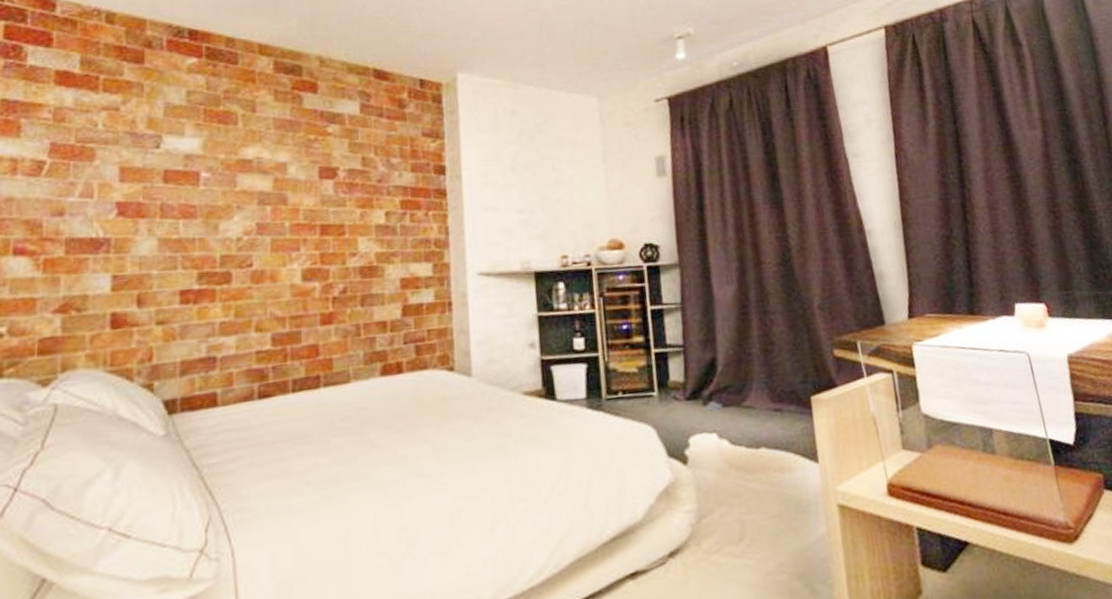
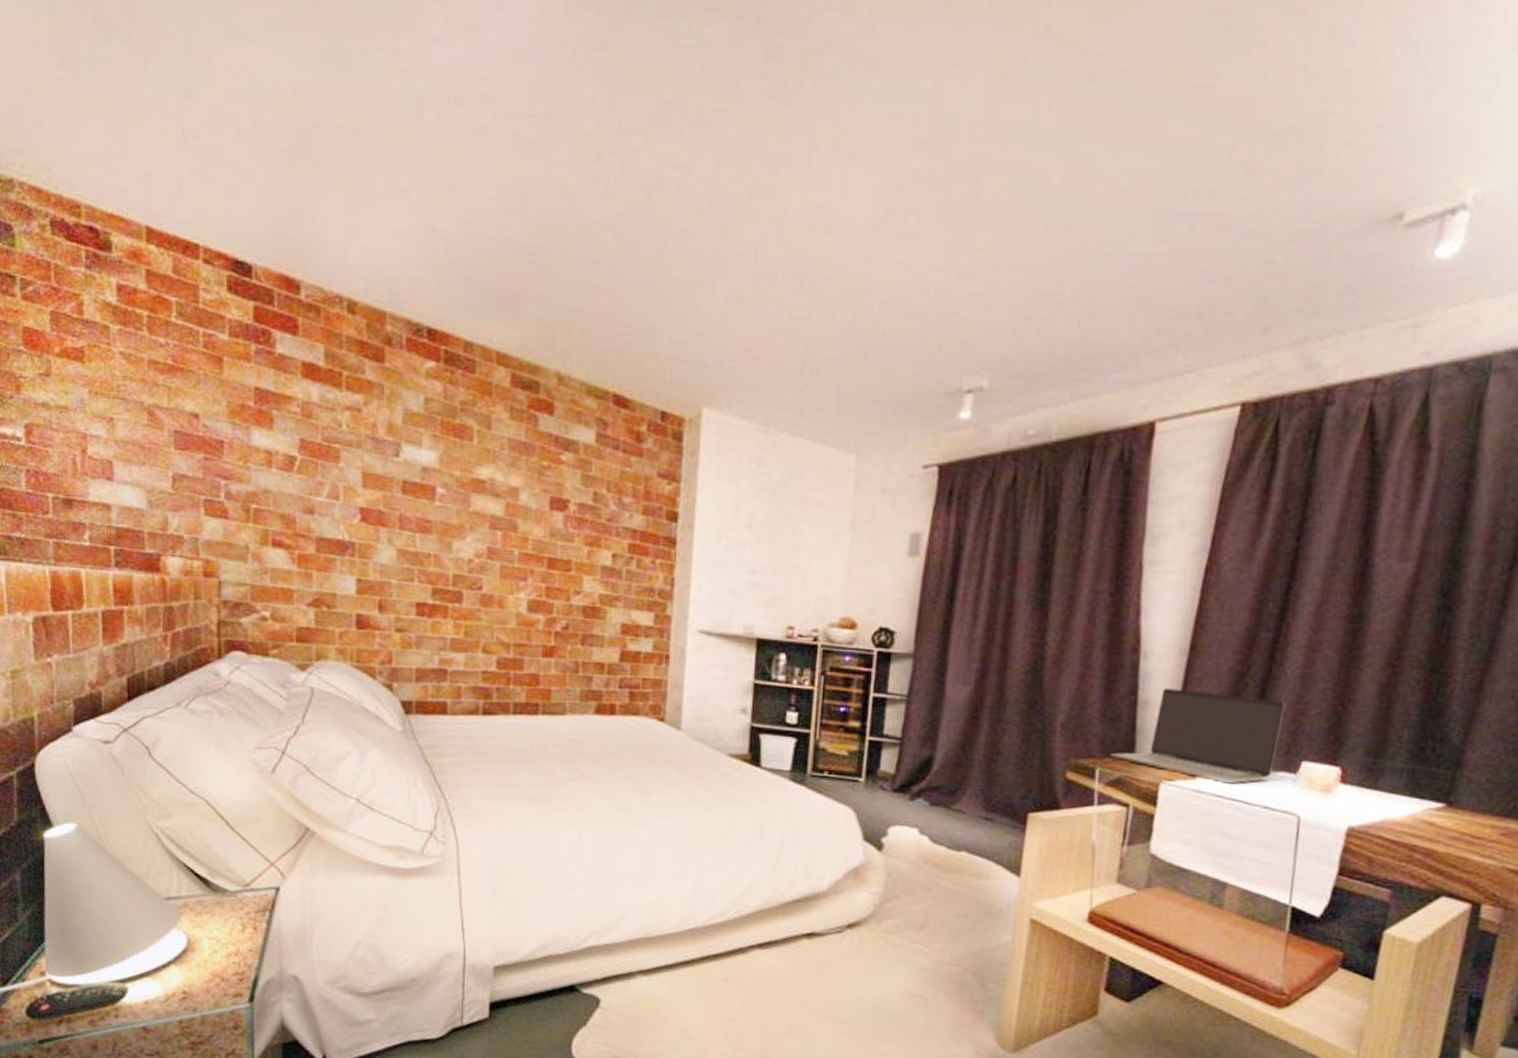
laptop: none [865,254,996,335] -> present [1110,688,1286,784]

